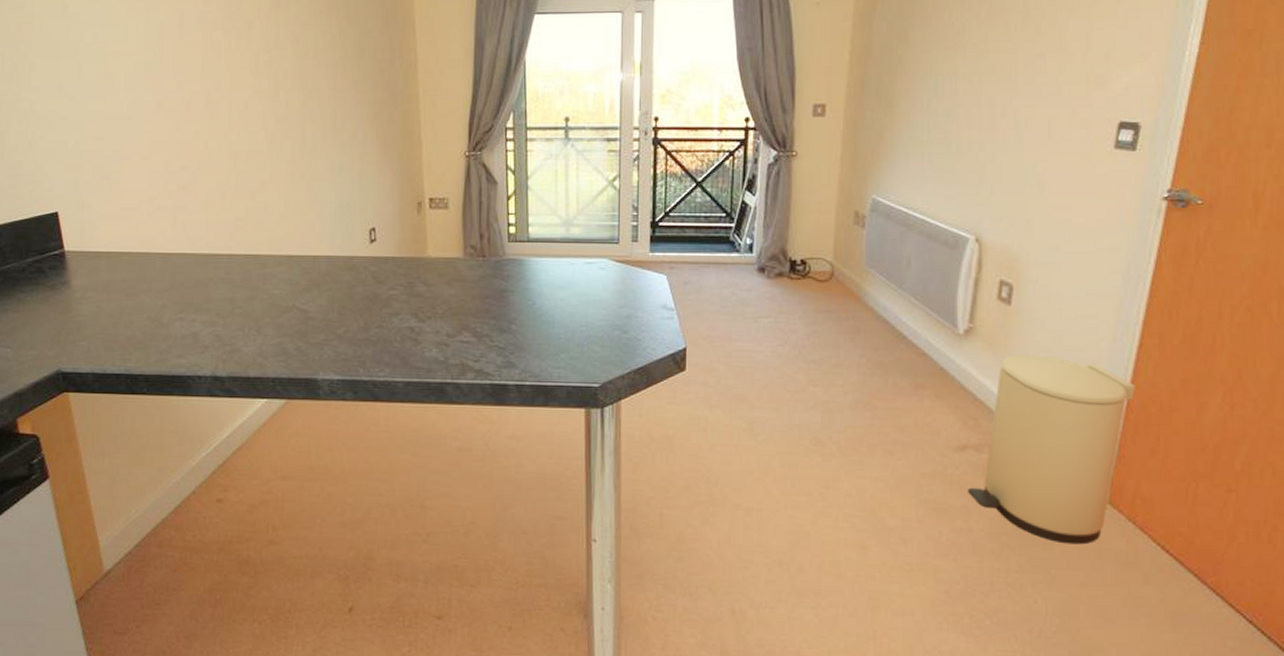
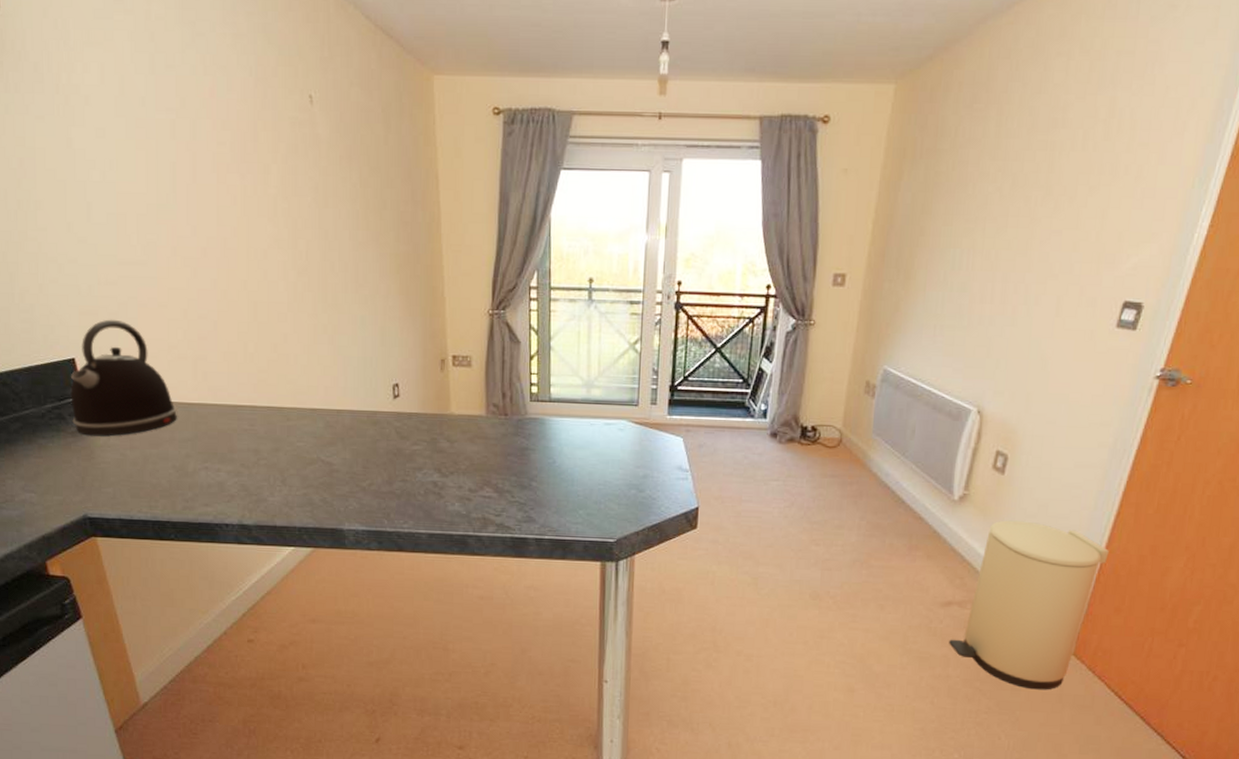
kettle: none [51,173,155,289] -> present [70,319,177,437]

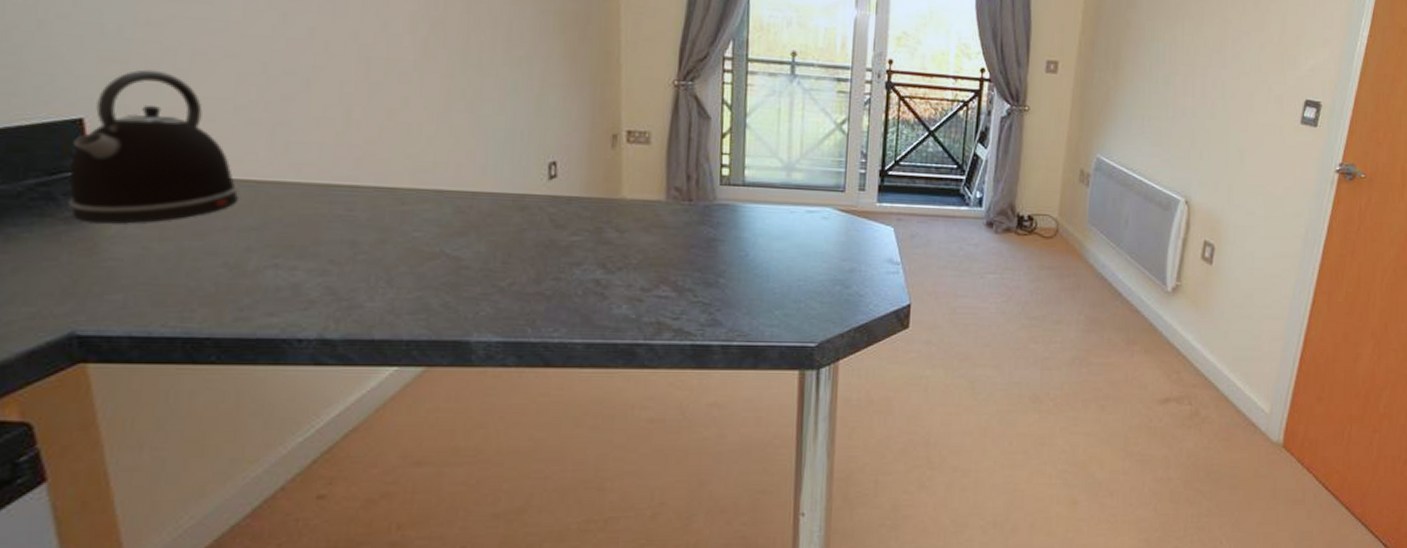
pedal bin: present [949,520,1109,690] -> none [1169,311,1308,487]

